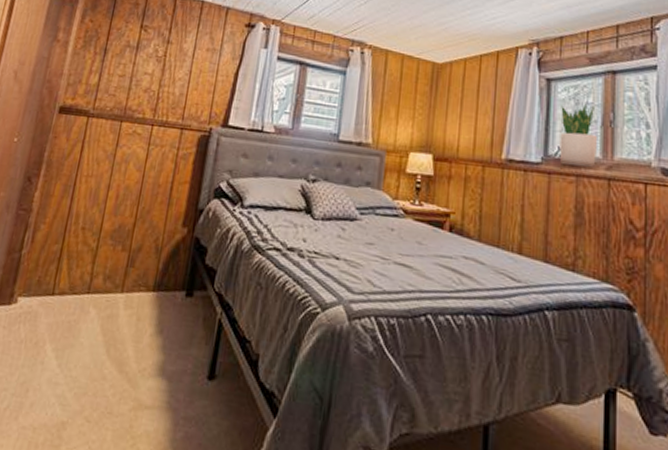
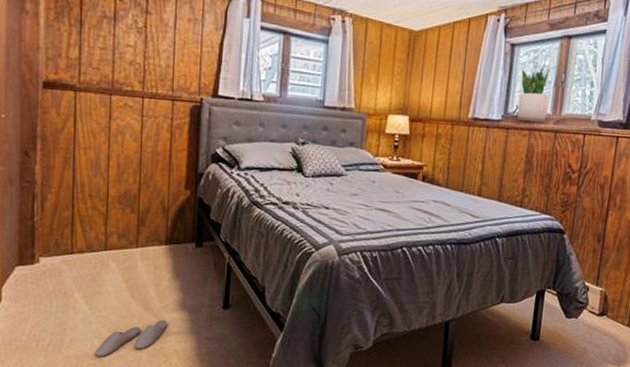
slippers: none [54,387,143,432] -> present [95,319,168,357]

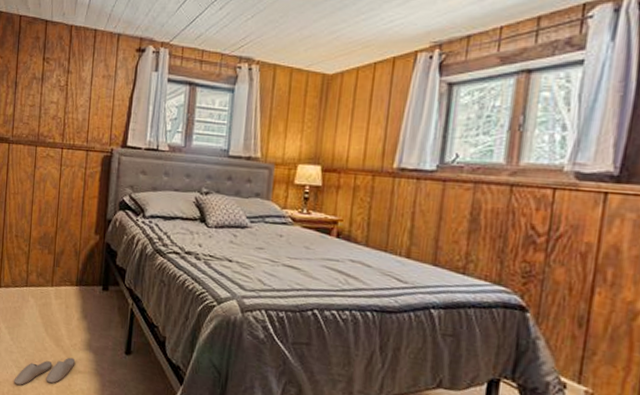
planter: present [517,66,551,123] -> none [457,107,504,175]

